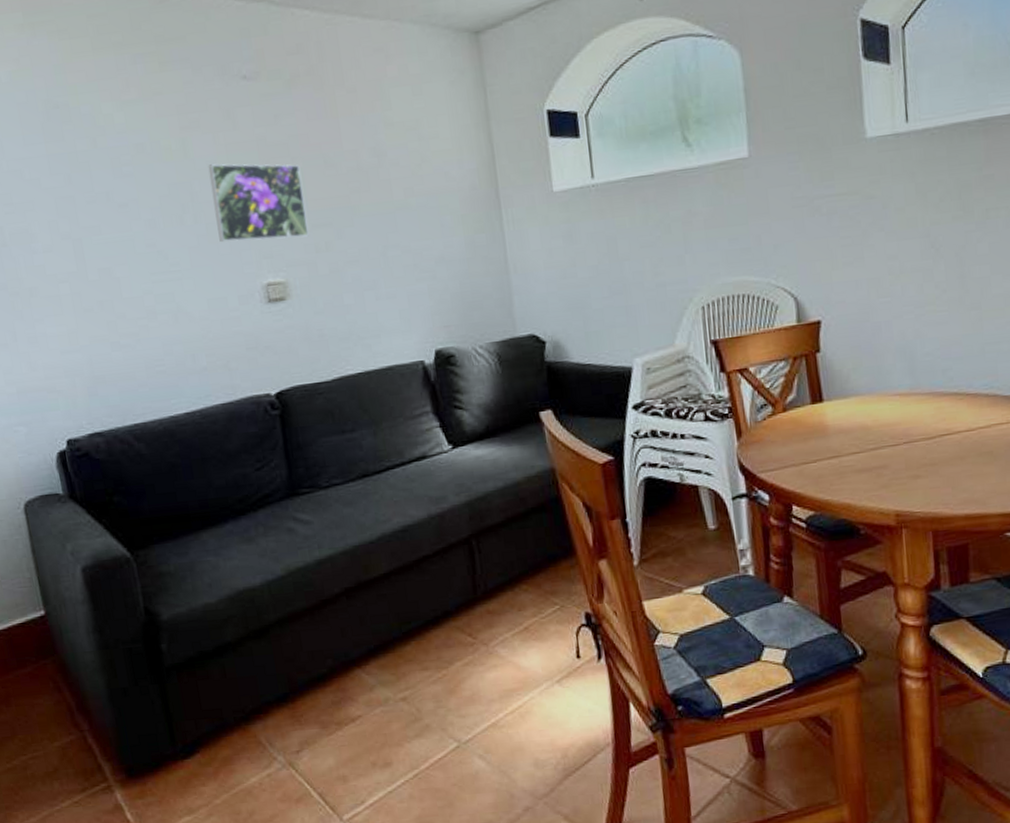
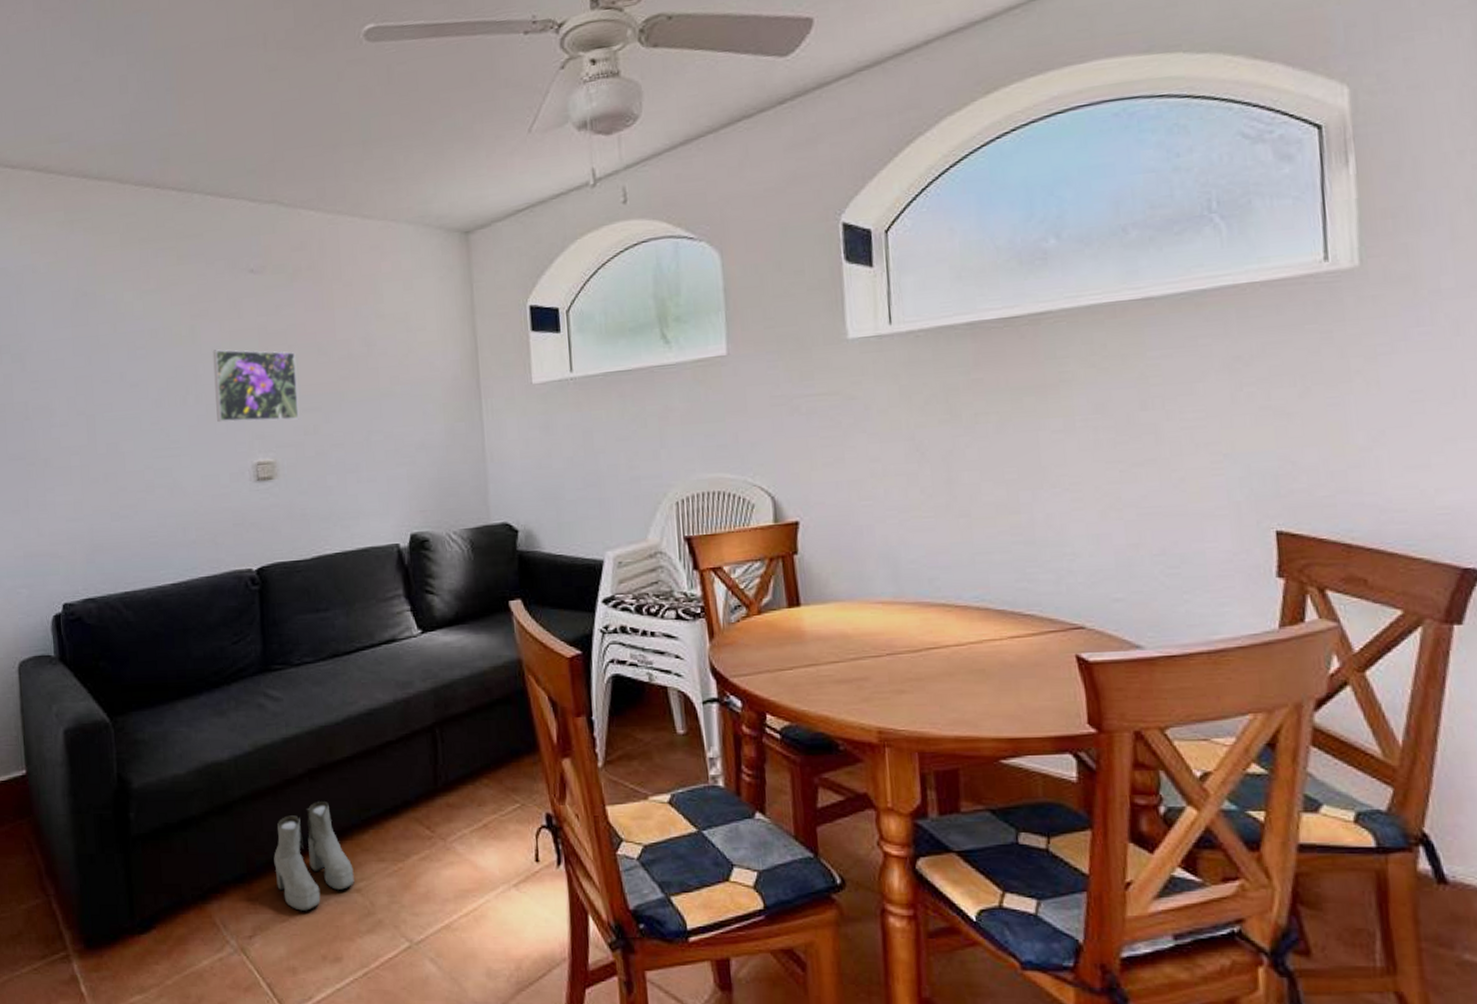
boots: none [315,618,400,723] -> present [274,802,355,911]

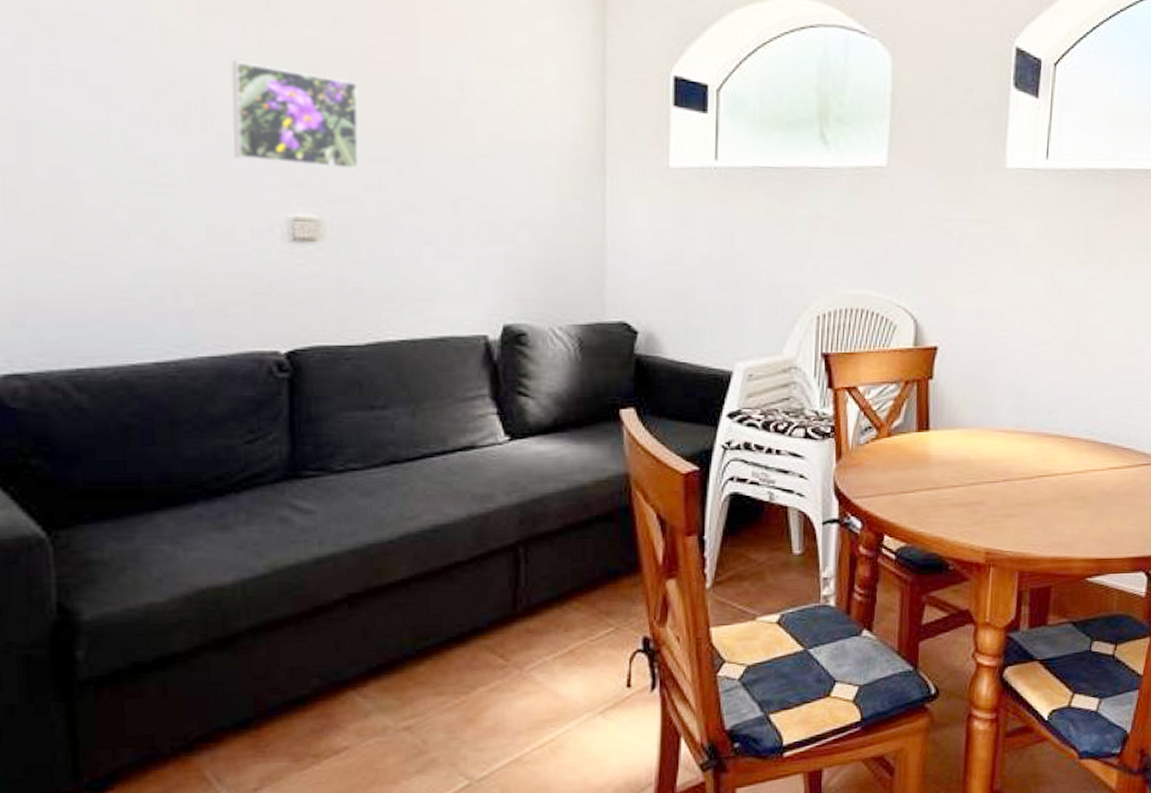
boots: present [274,802,355,911] -> none [293,631,403,756]

